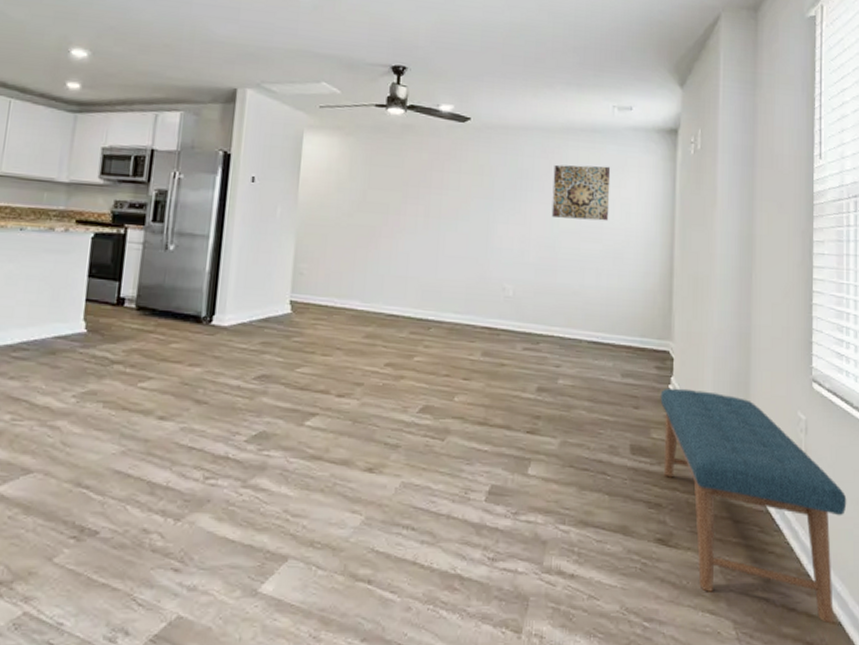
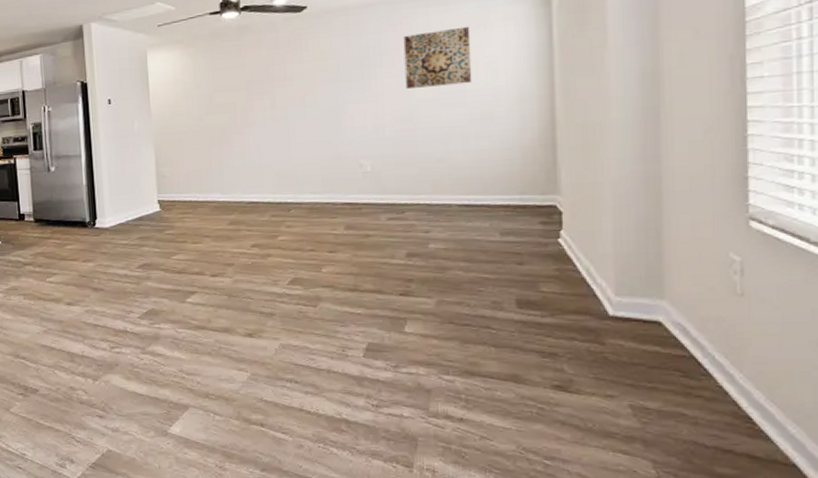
bench: present [660,388,847,623] -> none [548,240,802,464]

